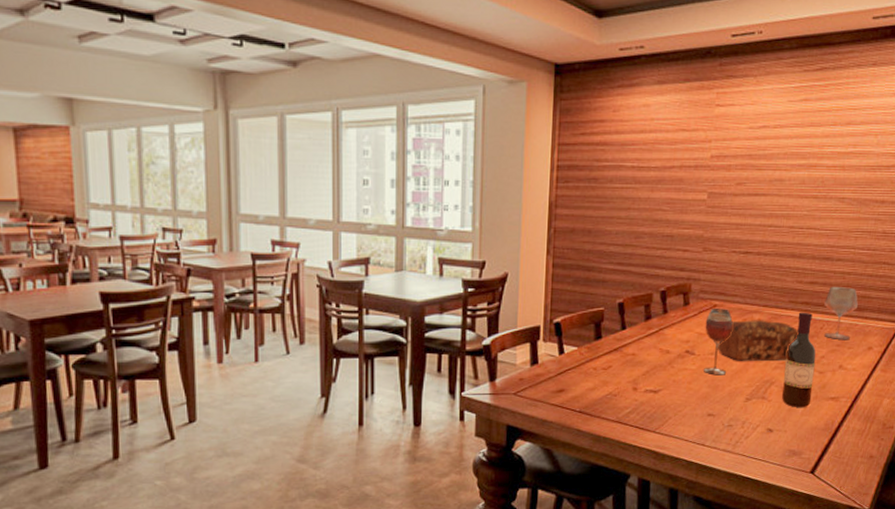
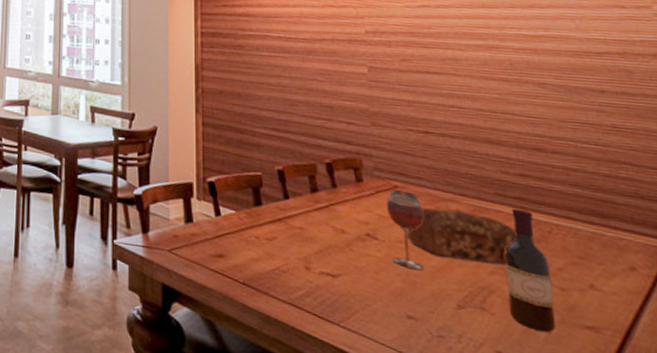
wine glass: present [823,286,858,339] -> none [546,182,598,252]

